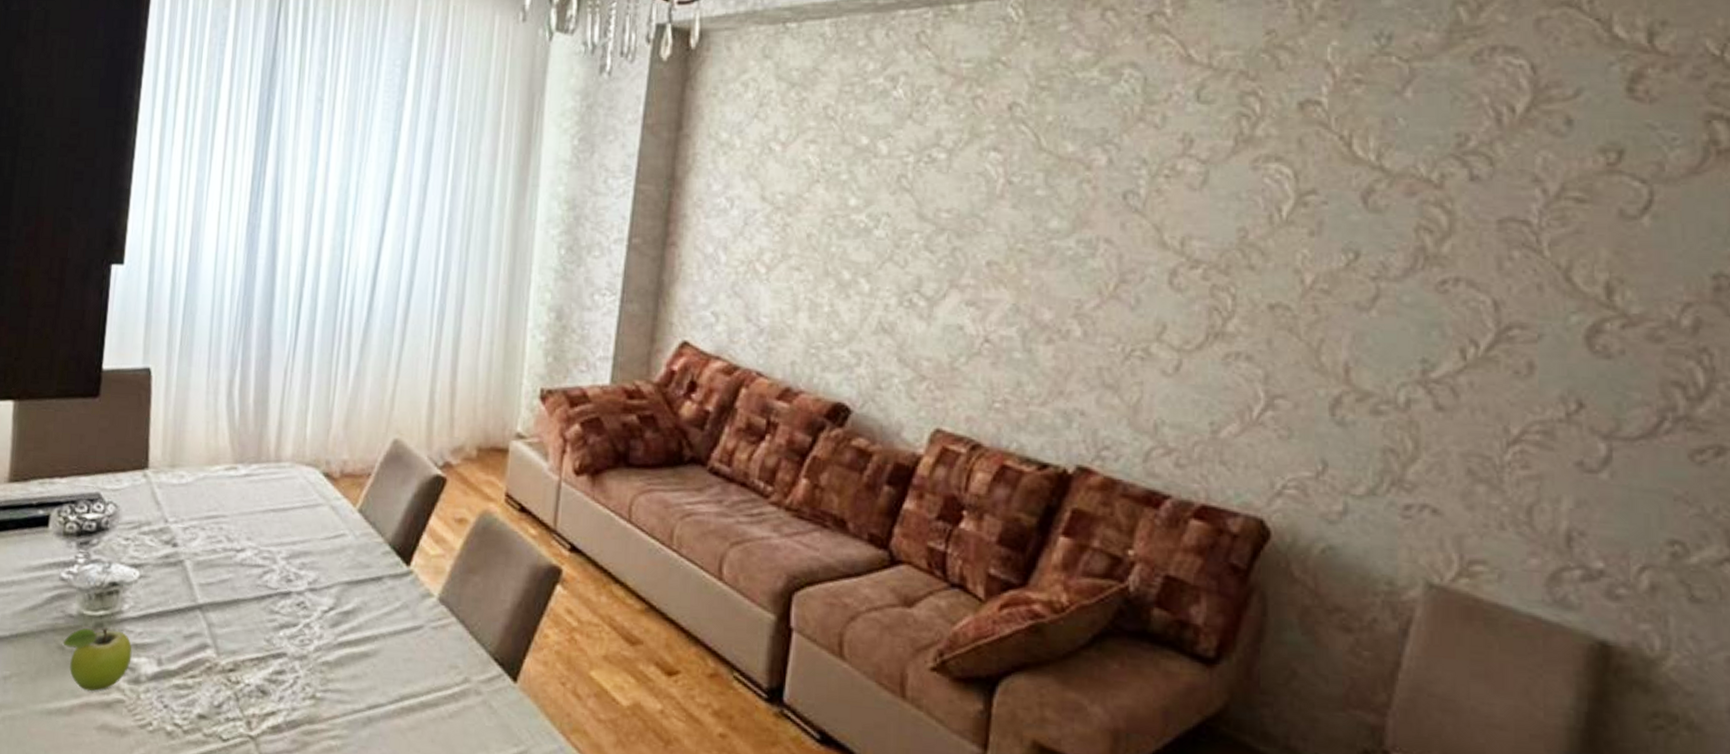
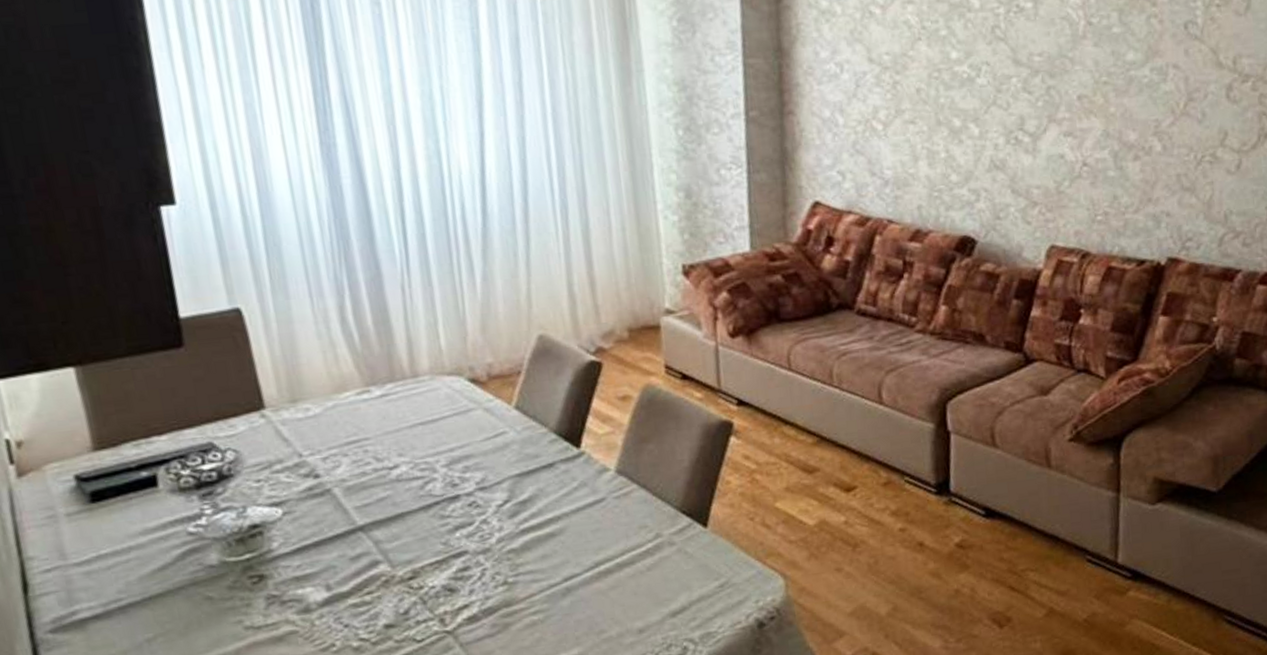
fruit: present [63,626,132,692] -> none [209,568,295,632]

